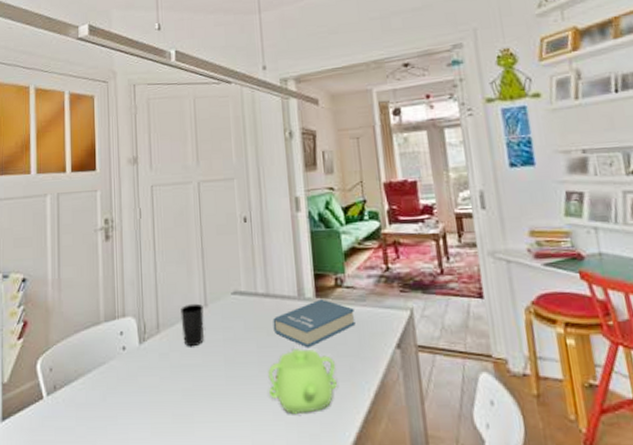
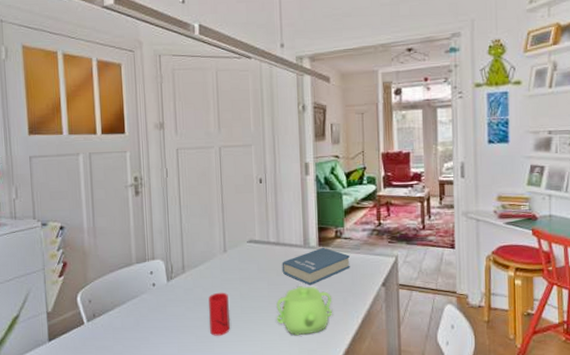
cup: present [180,303,204,347] -> none [203,249,223,284]
cup: none [187,357,213,415] -> present [209,292,231,336]

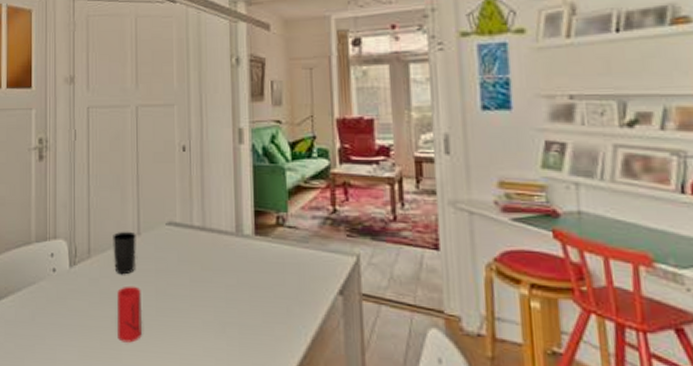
cup: none [203,249,223,284] -> present [113,231,136,275]
teapot: present [276,286,333,336] -> none [200,286,273,353]
book: present [282,247,350,286] -> none [208,236,296,287]

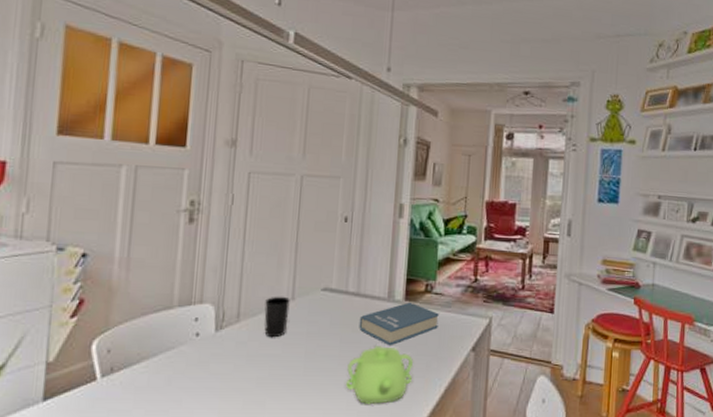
cup: present [117,285,143,343] -> none [262,348,290,402]
teapot: none [200,286,273,353] -> present [346,346,414,405]
book: none [208,236,296,287] -> present [359,302,439,346]

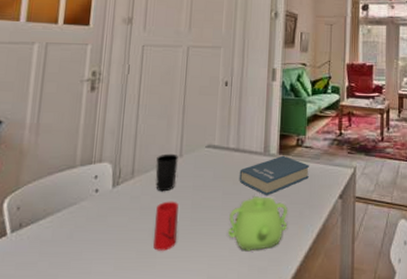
cup: none [262,348,290,402] -> present [153,201,179,251]

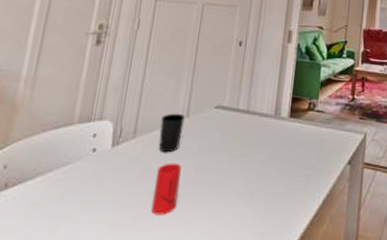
teapot: present [228,196,288,252] -> none [232,160,295,217]
book: present [239,155,309,196] -> none [247,119,320,160]

